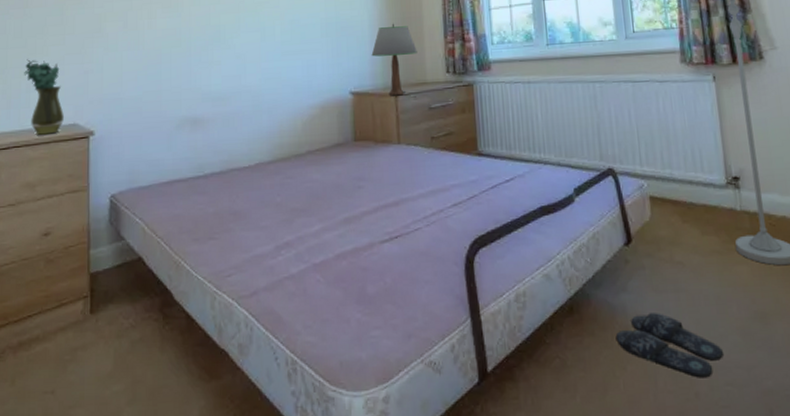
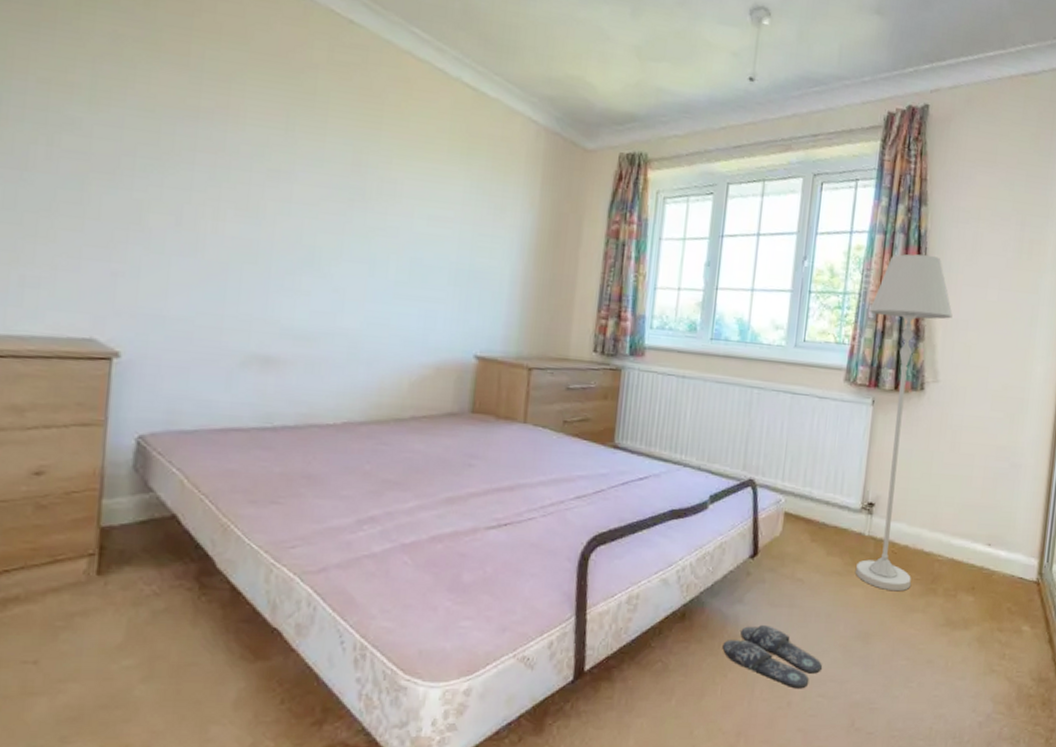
vase: present [24,59,64,135] -> none [15,241,76,347]
table lamp: present [371,23,418,96] -> none [507,283,564,369]

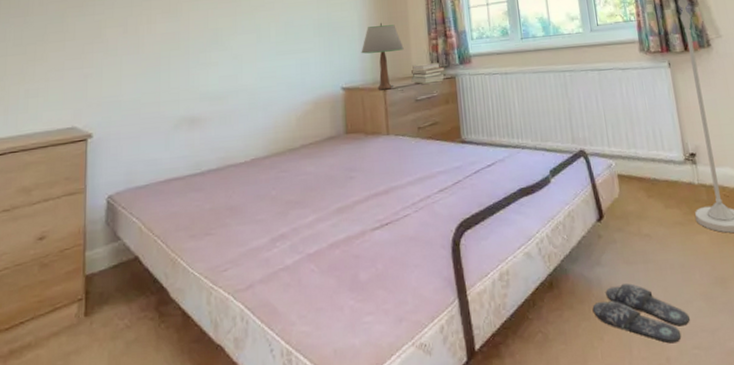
table lamp: none [507,283,564,369] -> present [361,22,404,90]
books: none [565,345,609,372] -> present [411,62,444,85]

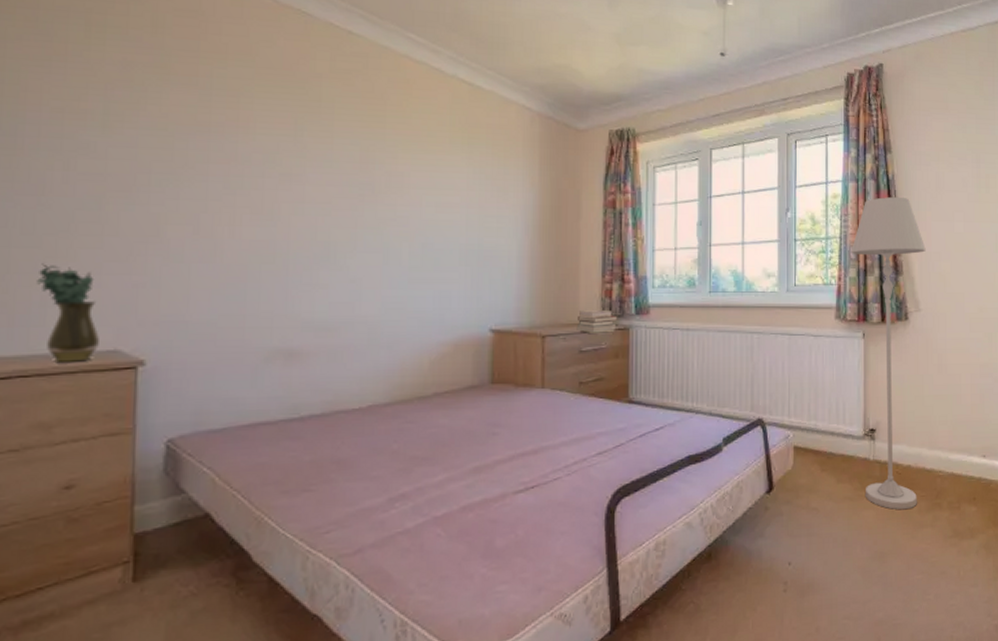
vase: none [23,66,62,140] -> present [36,263,99,362]
table lamp: present [361,22,404,90] -> none [518,256,571,336]
slippers: present [592,283,690,344] -> none [749,556,844,614]

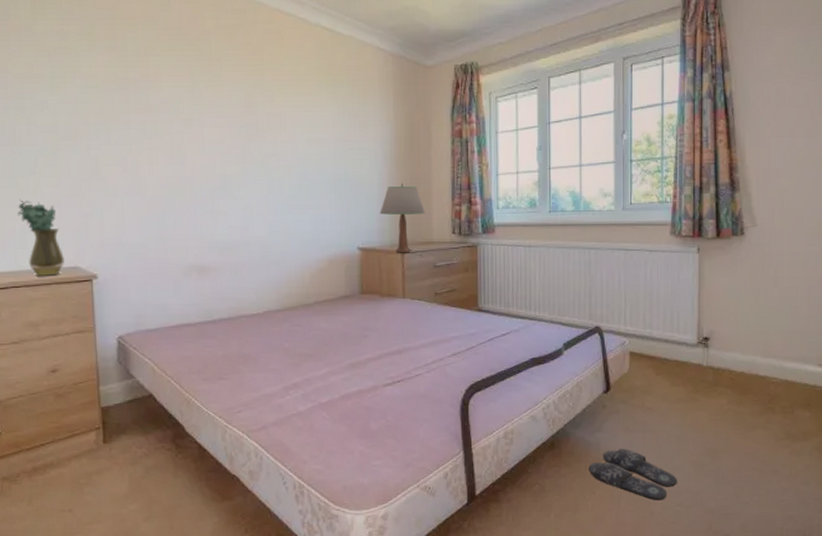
table lamp: none [518,256,571,336] -> present [379,183,425,253]
books: present [576,309,617,335] -> none [431,229,466,251]
slippers: none [749,556,844,614] -> present [588,449,677,501]
floor lamp: present [850,196,926,510] -> none [686,114,764,412]

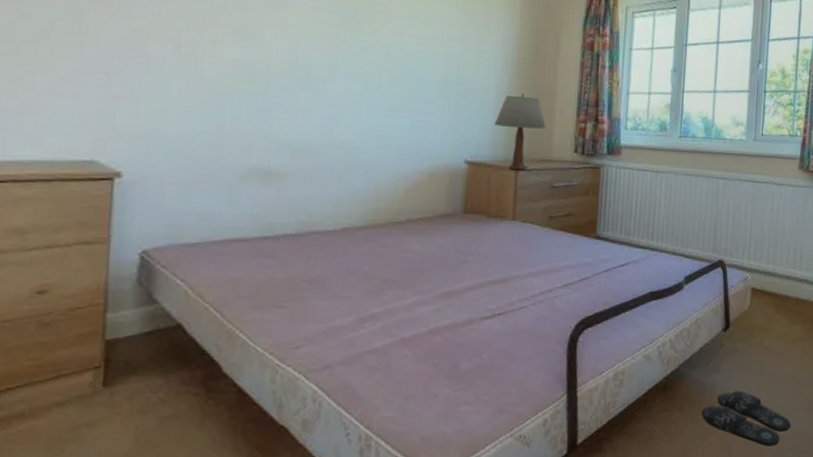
vase: present [17,199,64,276] -> none [14,71,76,170]

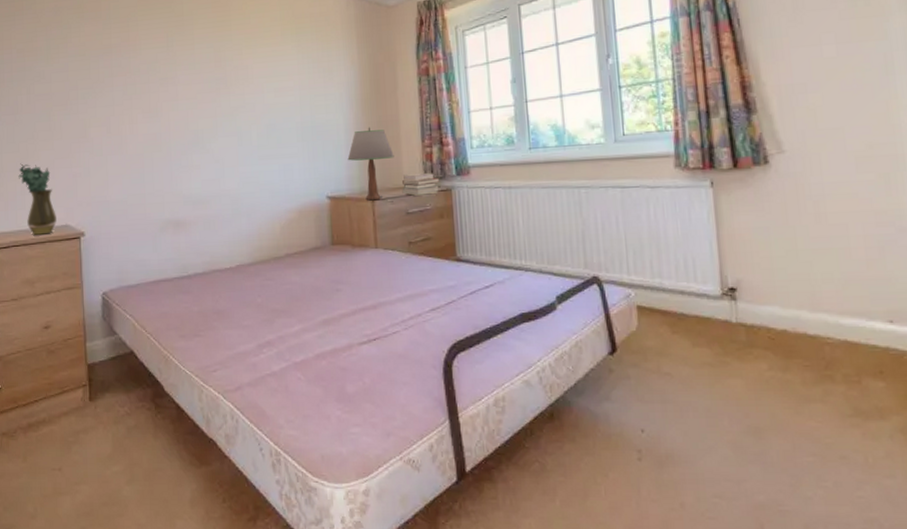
vase: none [14,71,76,170] -> present [18,163,57,235]
books: none [549,147,589,171] -> present [402,172,439,197]
slippers: present [701,391,791,446] -> none [597,423,712,489]

